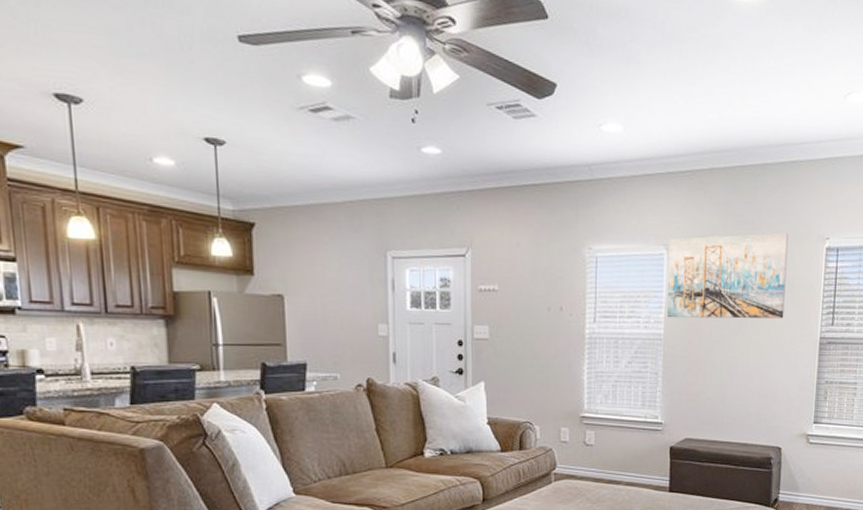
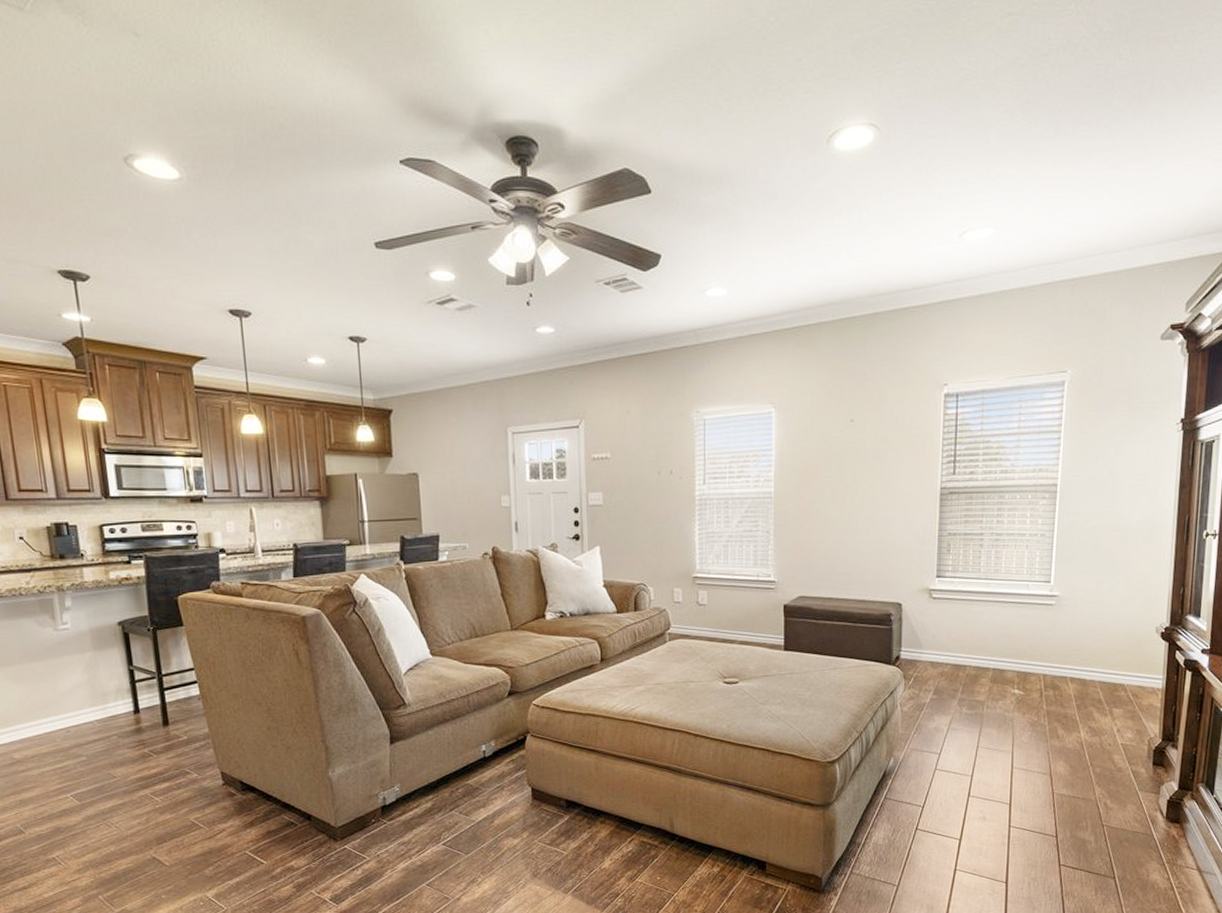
wall art: present [667,232,788,319] -> none [777,381,902,476]

